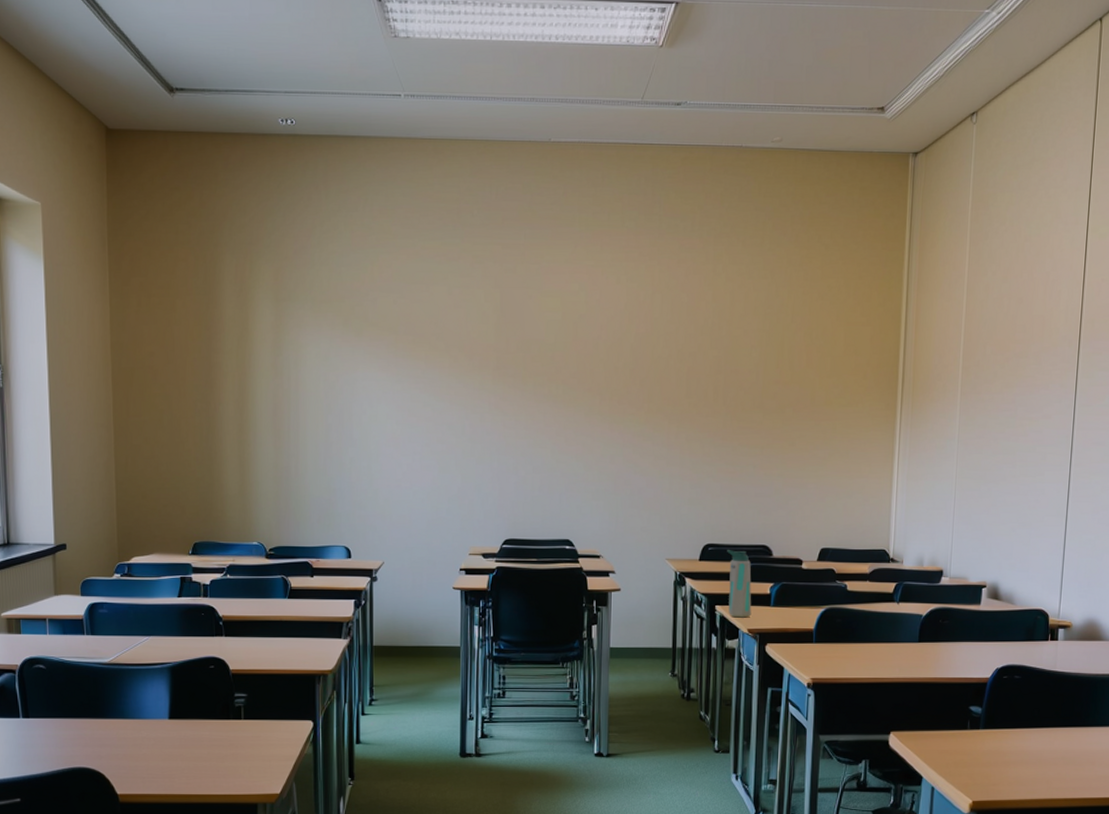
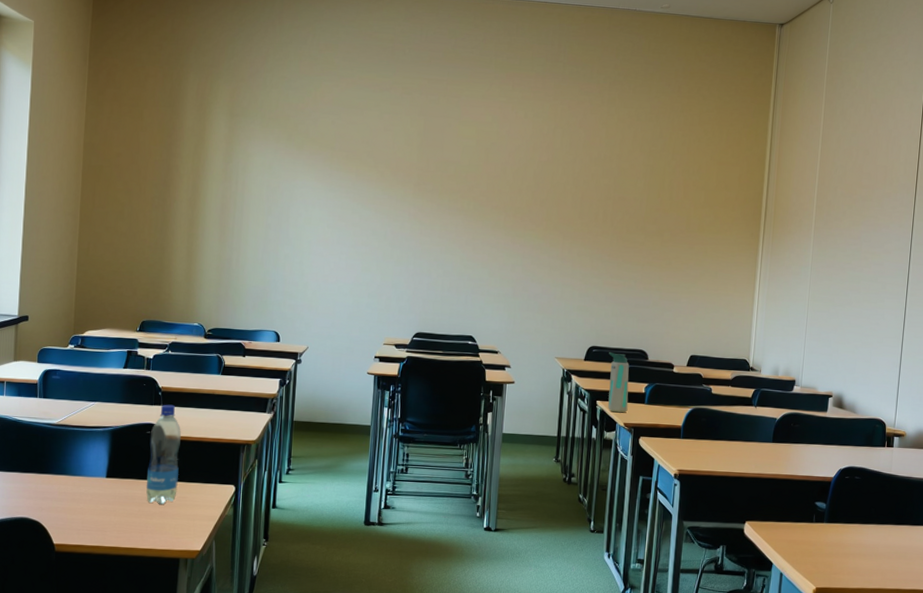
bottle: none [213,634,249,747] -> present [146,404,181,505]

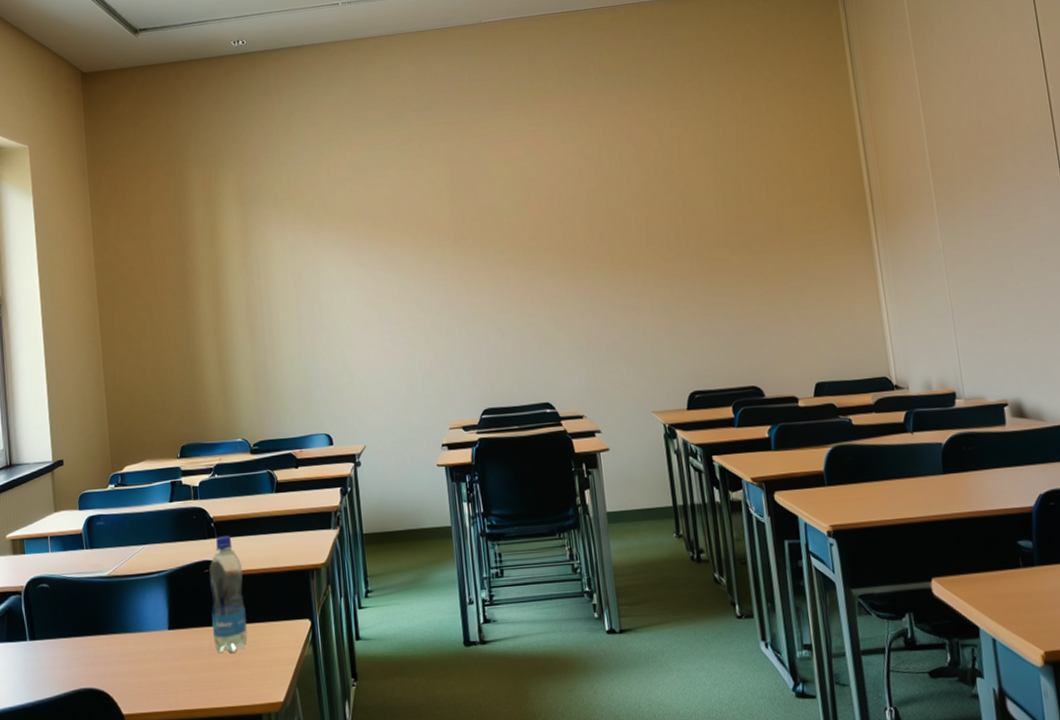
water bottle: present [608,351,629,413] -> none [715,394,753,467]

